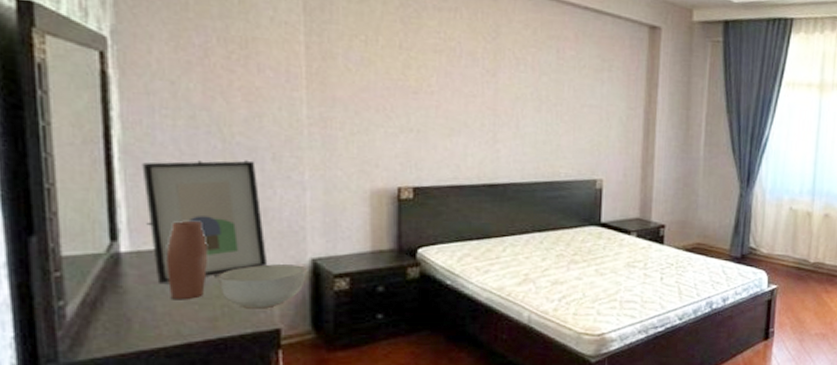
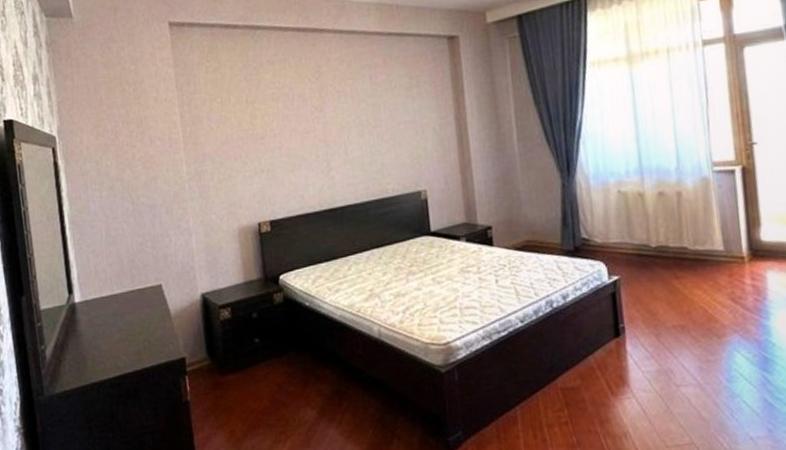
picture frame: present [142,160,268,285] -> none [83,216,172,327]
vase: present [166,221,209,300] -> none [103,272,131,339]
bowl: present [218,264,307,309] -> none [138,300,199,342]

